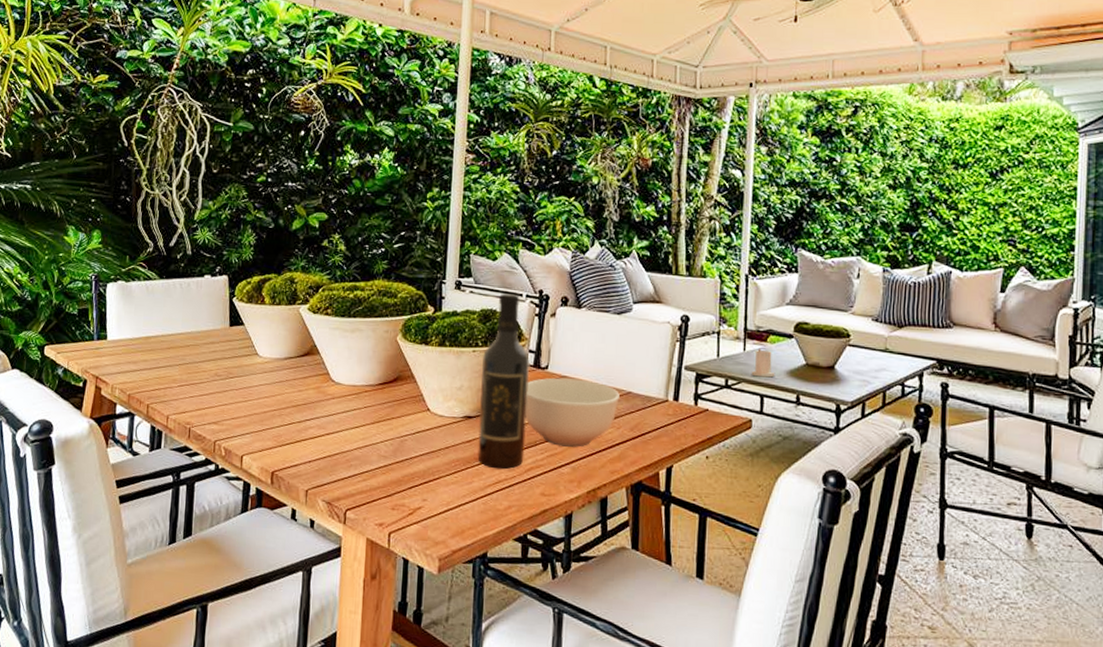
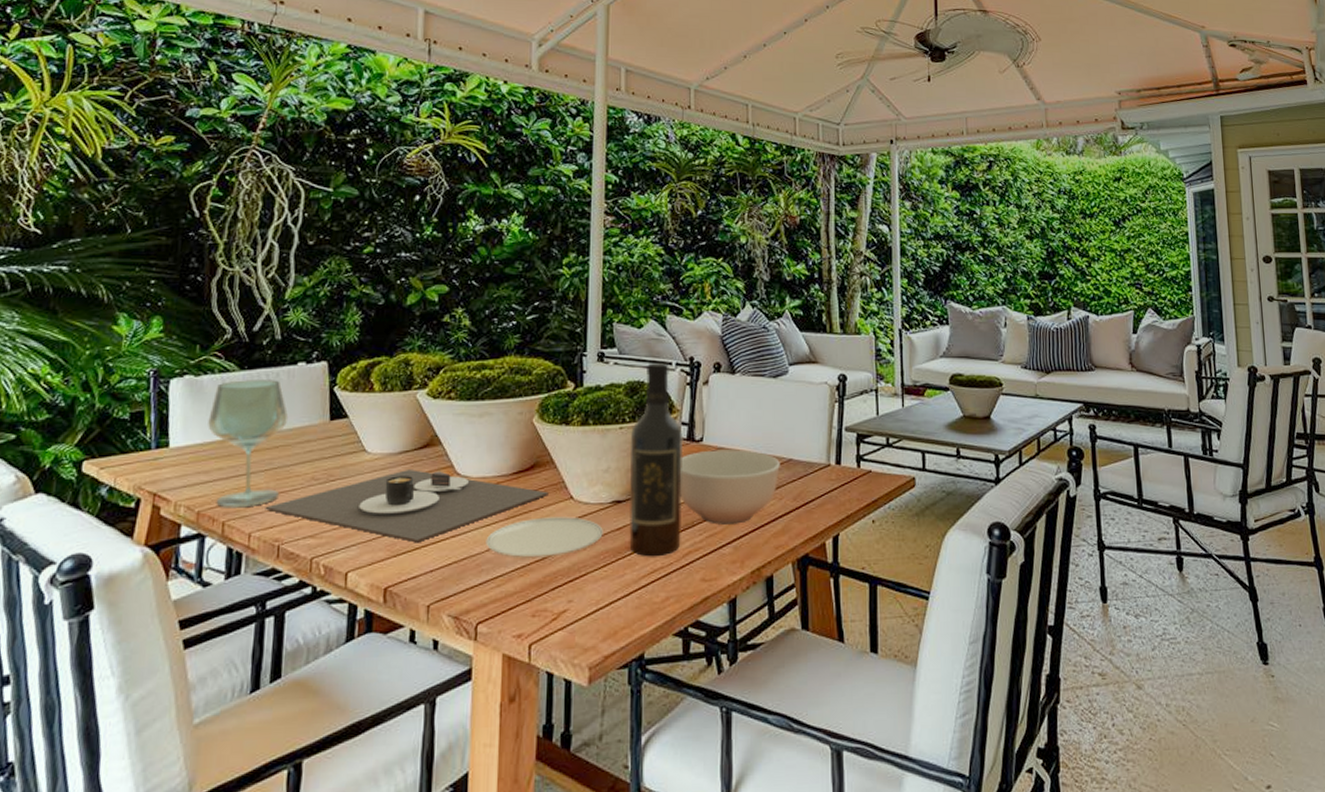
wine glass: none [135,287,197,394] -> present [208,380,289,508]
place setting: none [179,373,409,437] -> present [265,470,549,543]
plate: none [354,424,455,461] -> present [485,517,603,558]
candle: present [751,348,775,378] -> none [911,403,935,433]

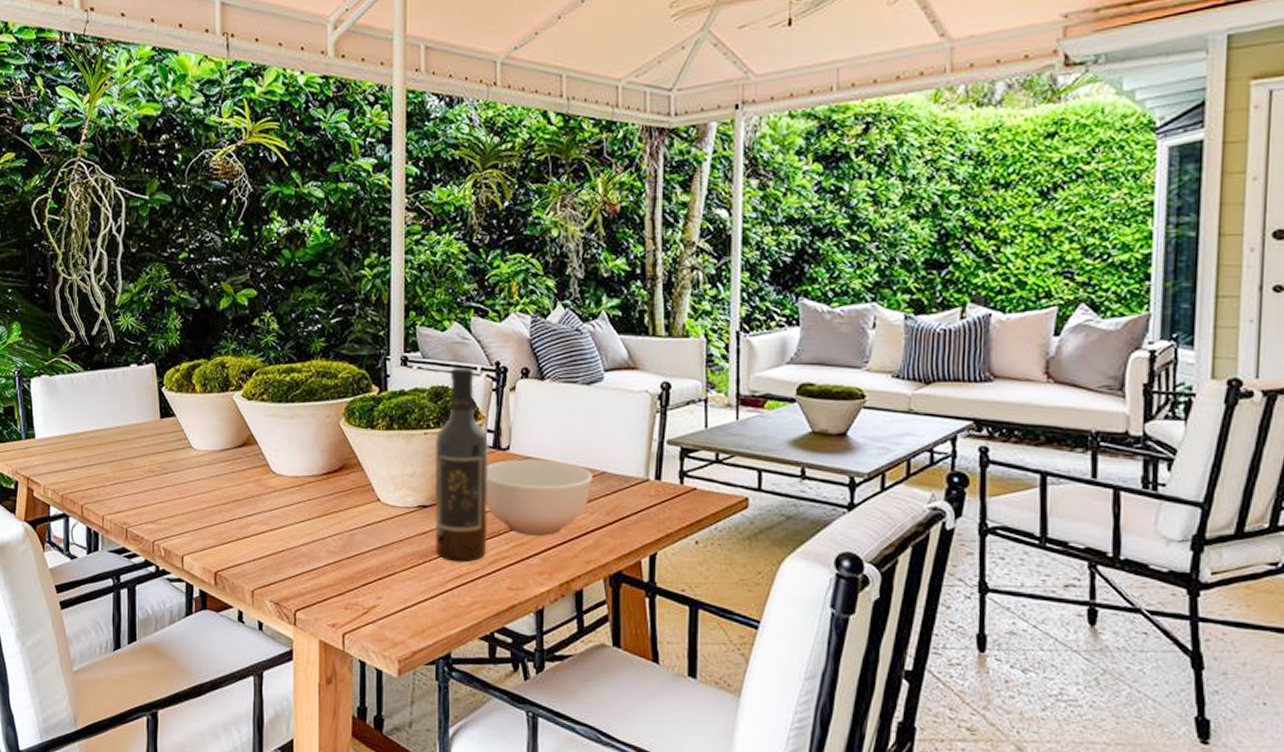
wine glass: present [208,380,289,508] -> none [63,380,126,494]
place setting: present [265,470,549,543] -> none [113,466,357,534]
plate: present [485,517,603,558] -> none [300,517,410,556]

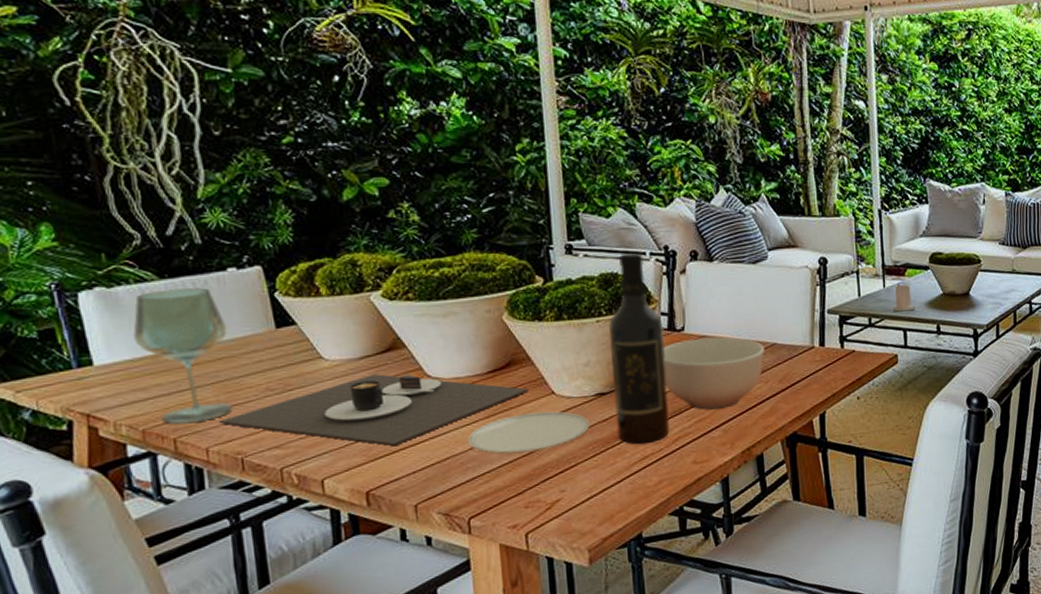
wine glass: none [63,380,126,494] -> present [133,288,232,425]
place setting: none [113,466,357,534] -> present [219,374,528,447]
plate: none [300,517,410,556] -> present [467,411,590,455]
candle: none [746,415,775,449] -> present [892,282,916,312]

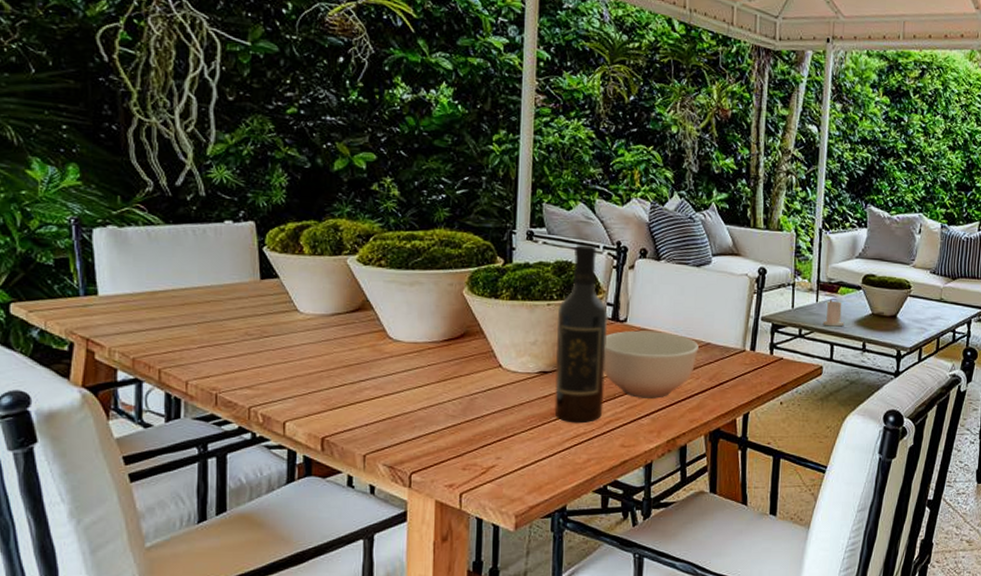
wine glass: present [133,288,232,425] -> none [136,234,218,357]
place setting: present [219,374,528,447] -> none [200,331,478,399]
plate: present [467,411,590,455] -> none [418,382,530,419]

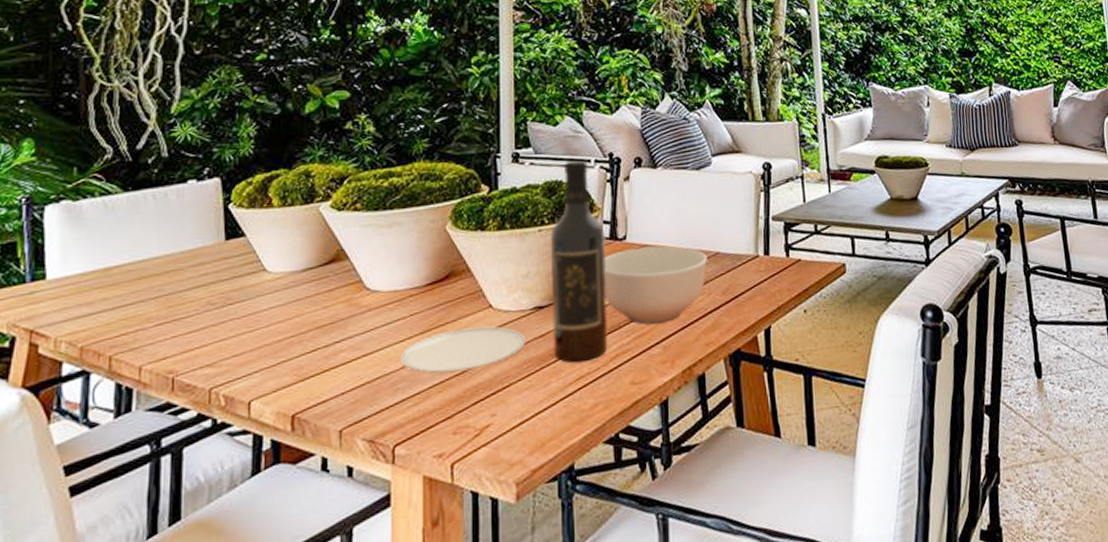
plate: none [418,382,530,419] -> present [400,326,526,374]
candle: present [822,299,845,327] -> none [839,187,863,218]

